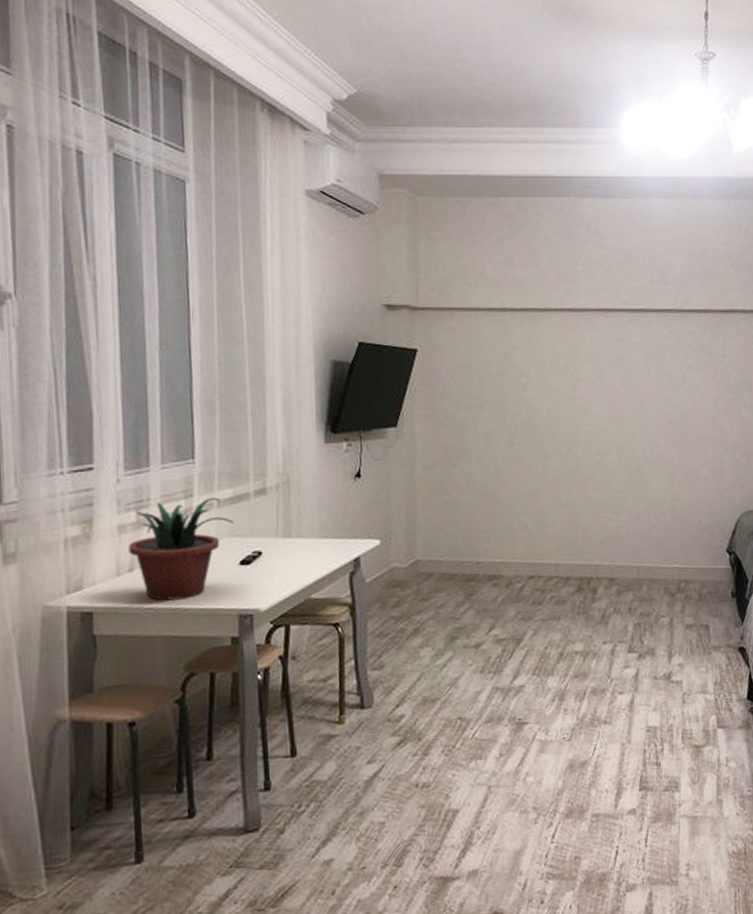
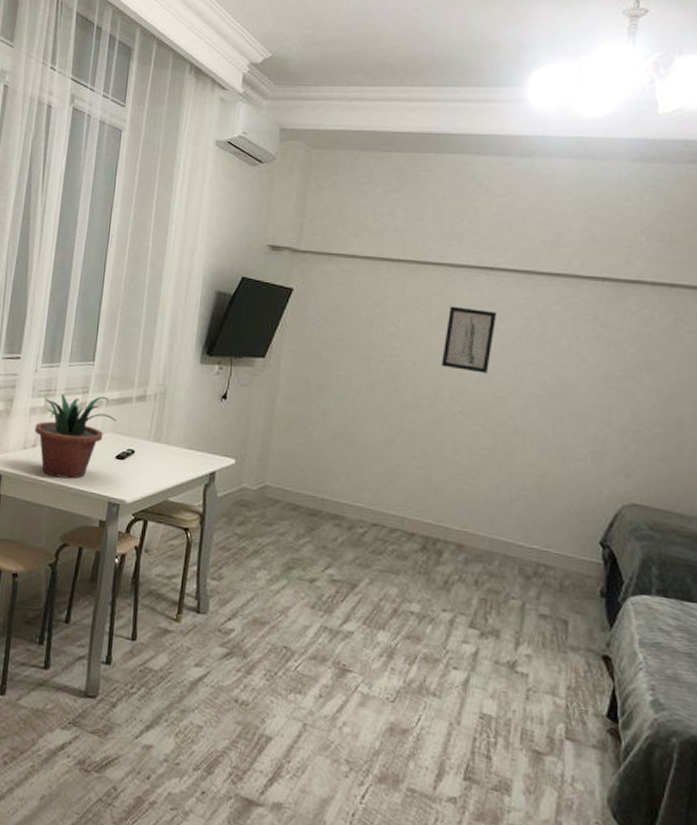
wall art: none [574,350,619,413] -> present [441,306,496,373]

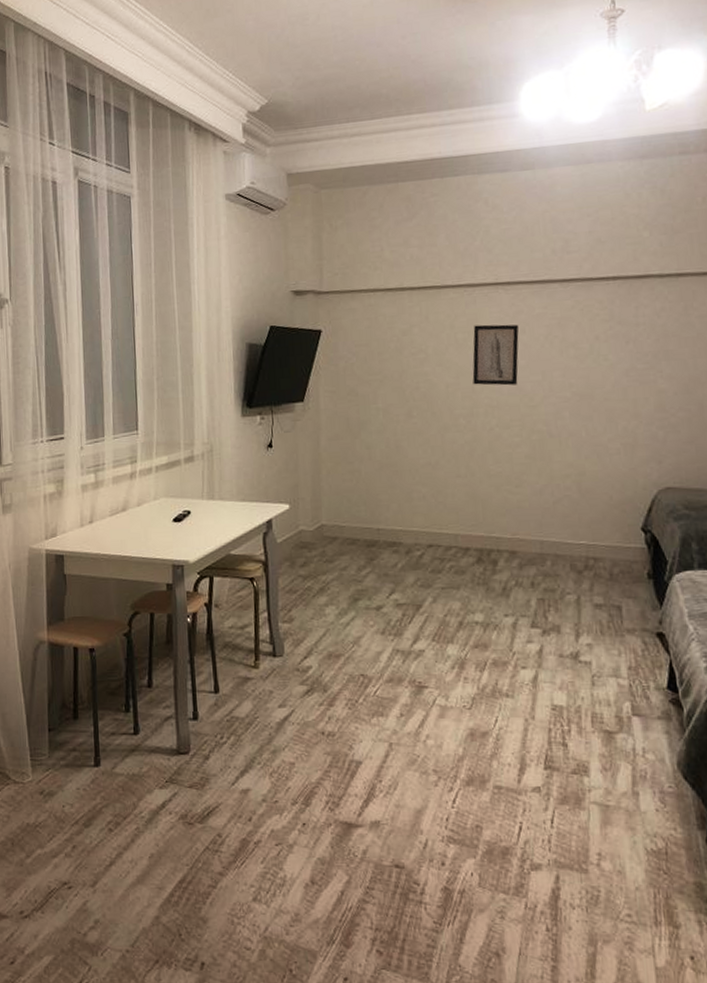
potted plant: present [34,394,116,479] -> none [89,463,168,549]

